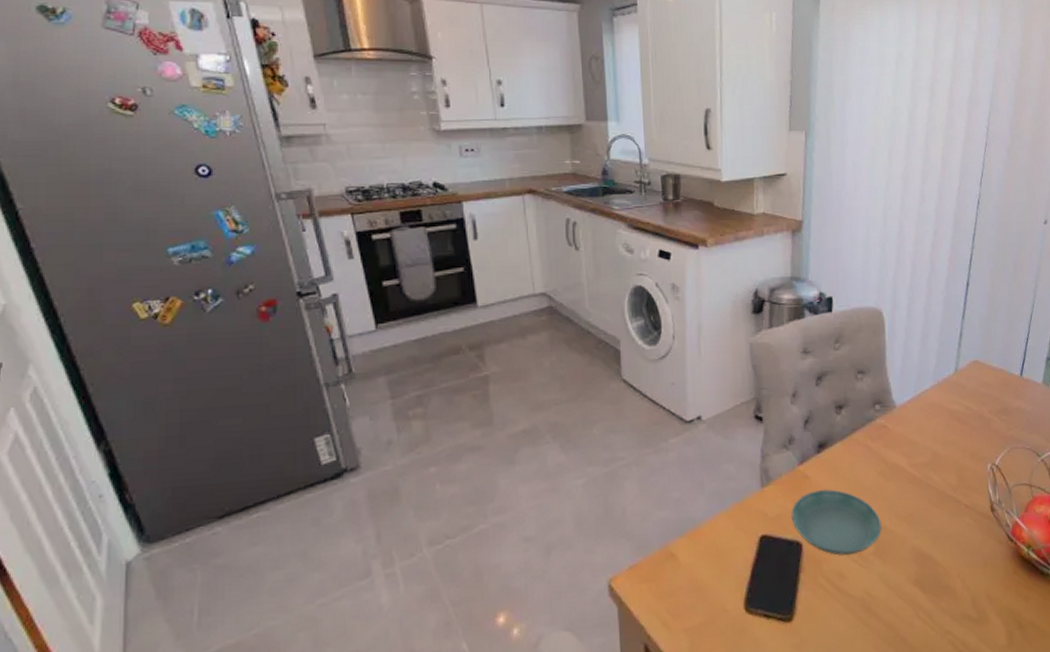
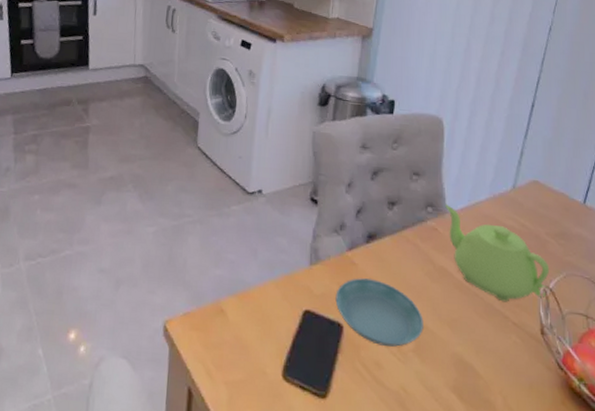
teapot: none [892,399,995,487] -> present [445,204,550,302]

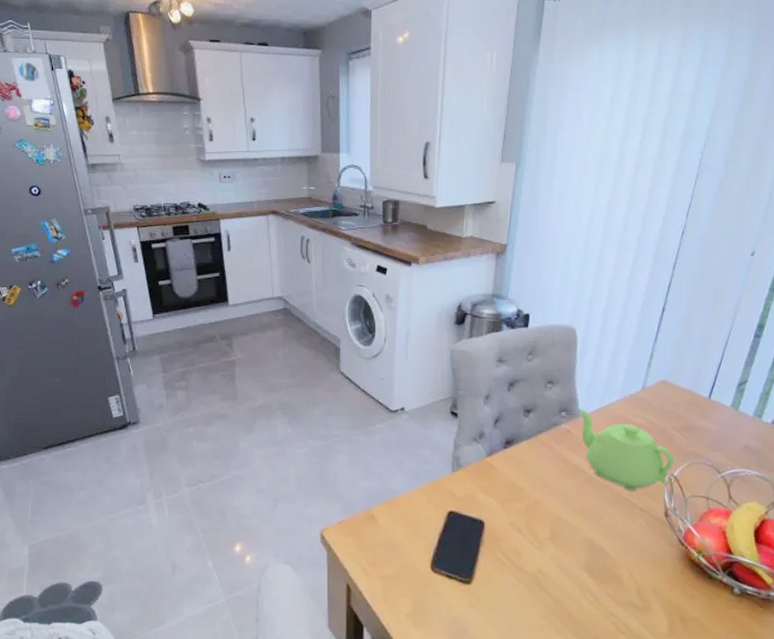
saucer: present [335,278,424,347] -> none [477,480,558,537]

